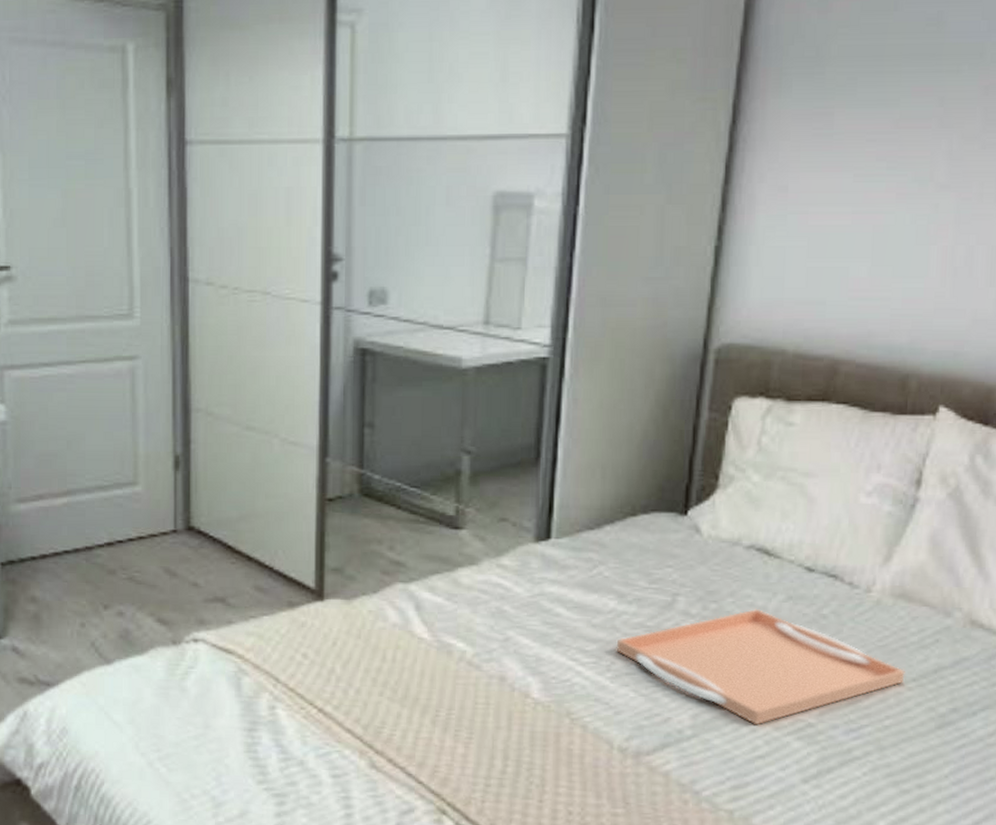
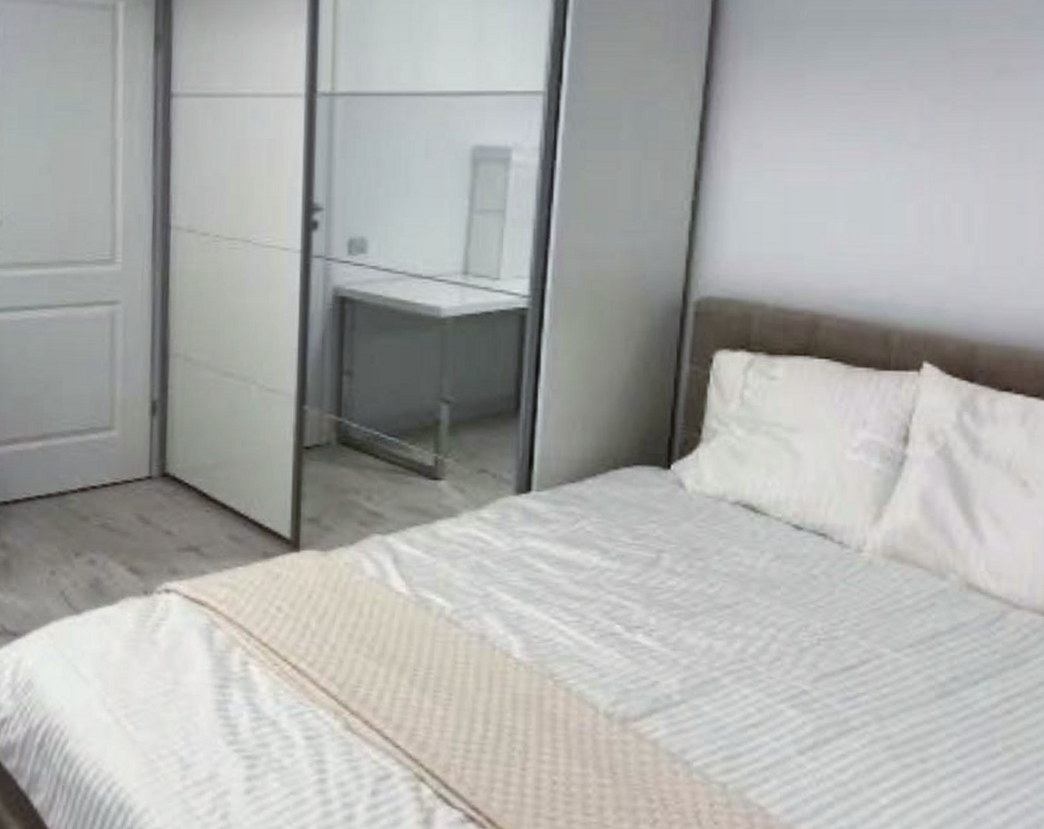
serving tray: present [616,608,905,724] -> none [600,567,901,690]

